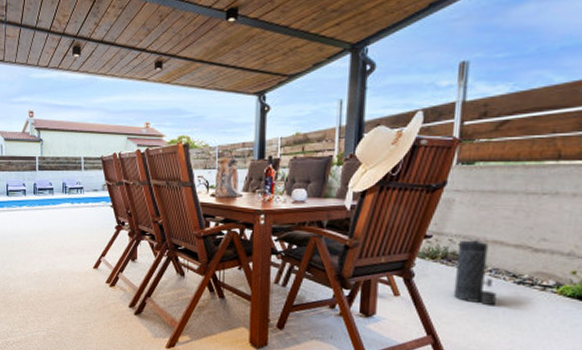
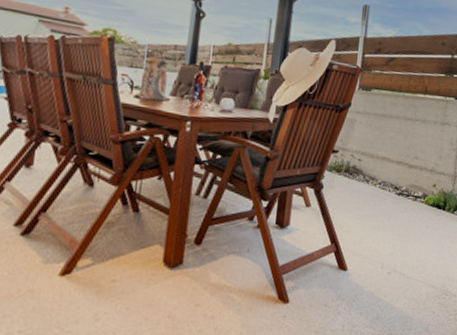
canister: present [453,238,497,306] -> none [352,154,384,215]

